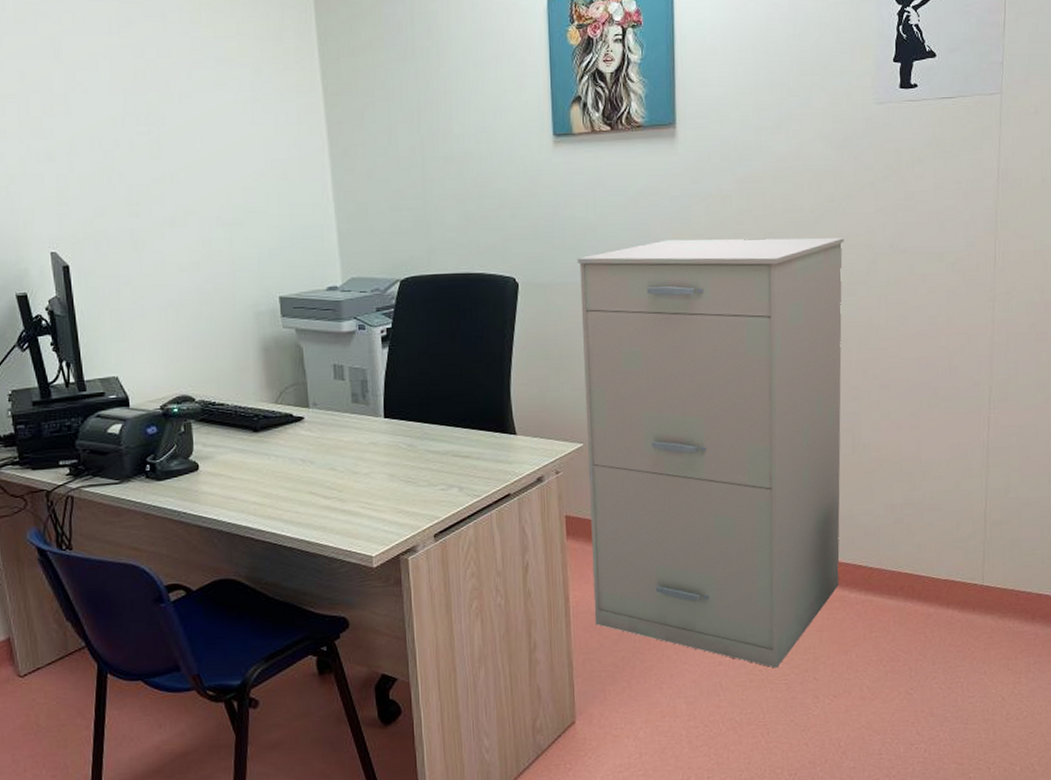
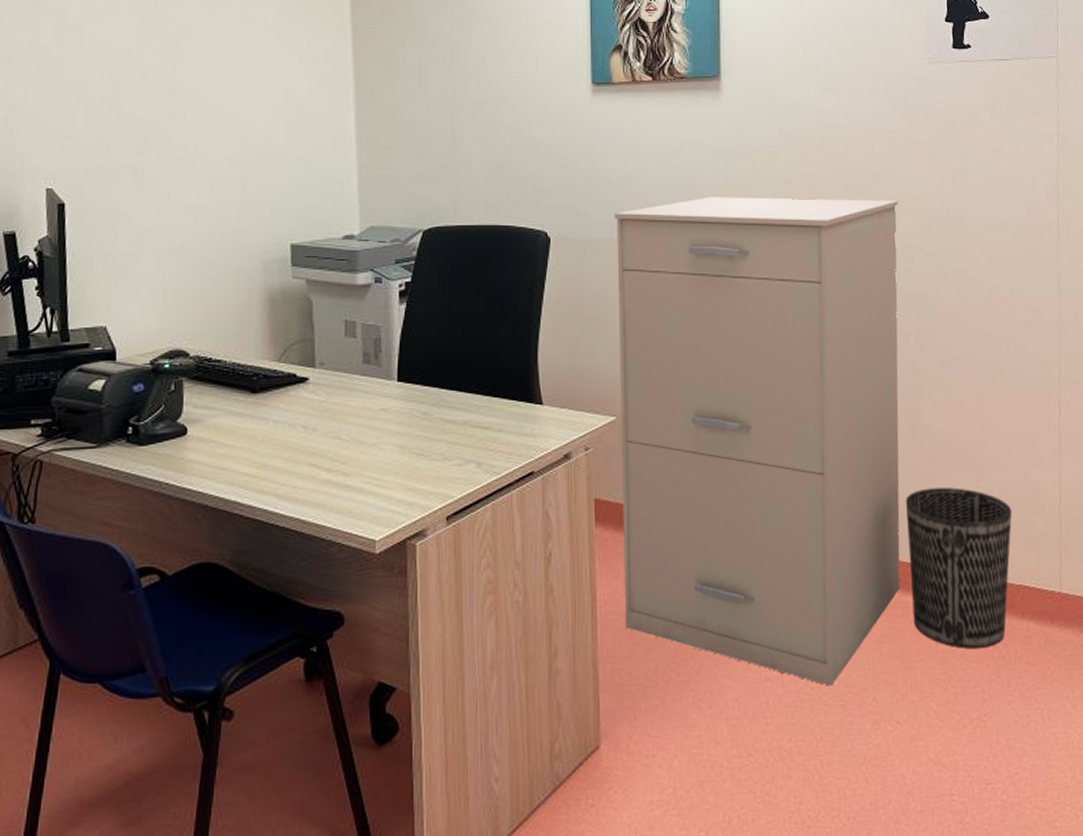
wastebasket: none [845,497,942,635] -> present [905,487,1012,649]

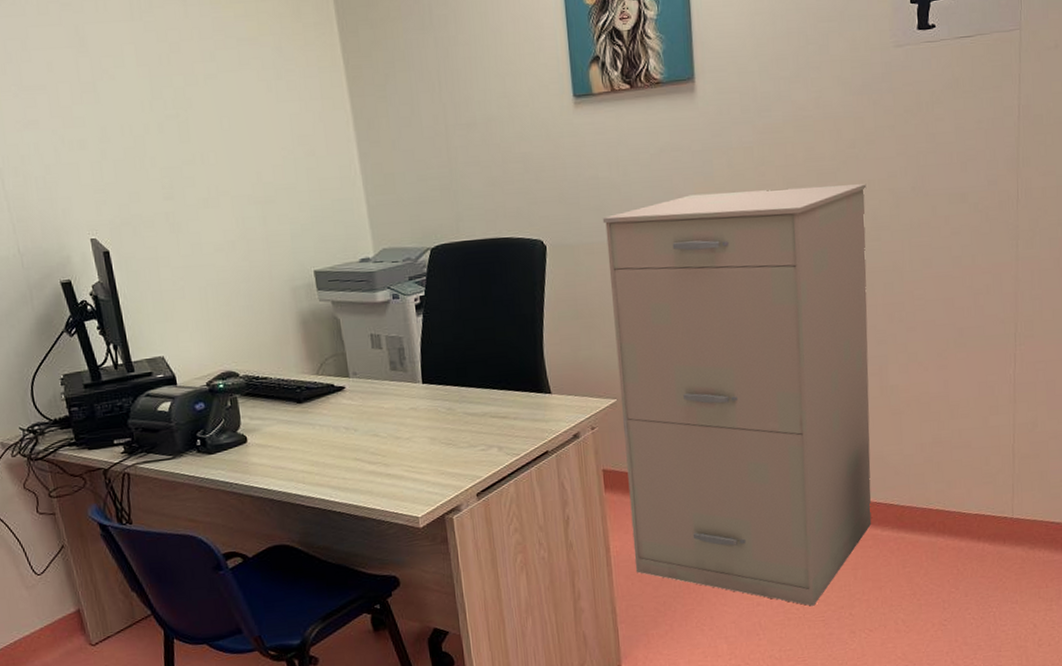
wastebasket: present [905,487,1012,649] -> none [875,436,971,569]

